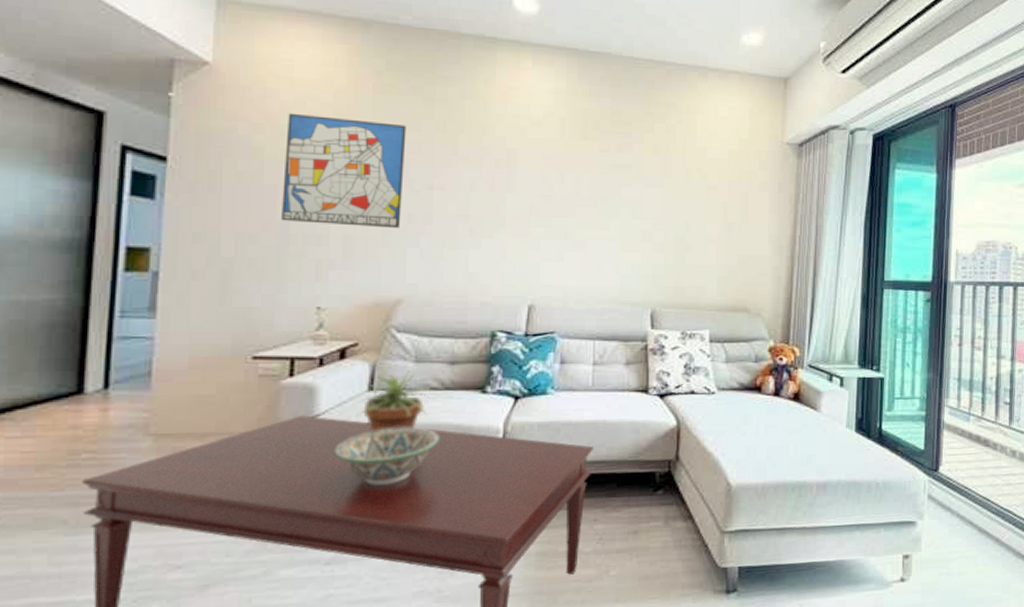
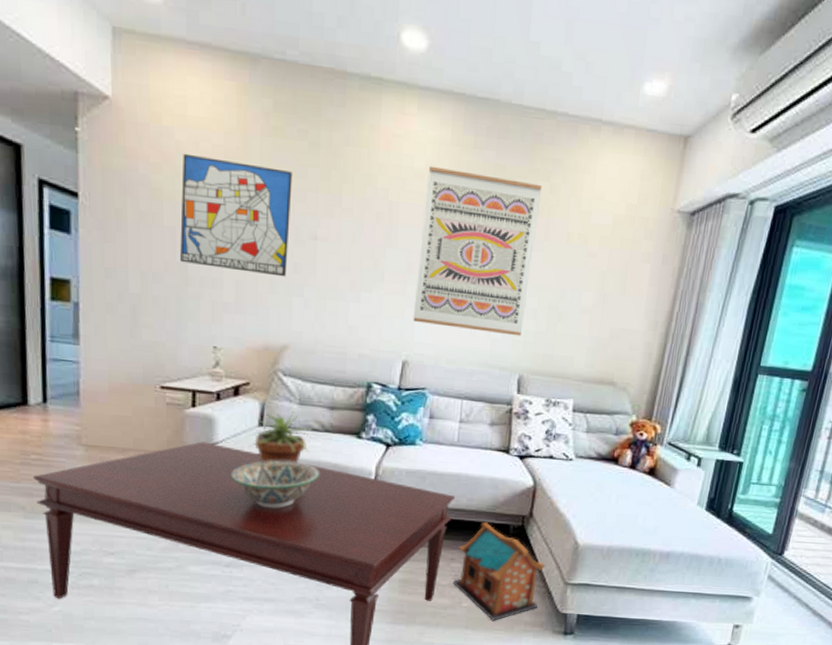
wall art: none [537,113,658,271] -> present [413,165,543,337]
toy house: none [597,471,698,588] -> present [453,521,546,621]

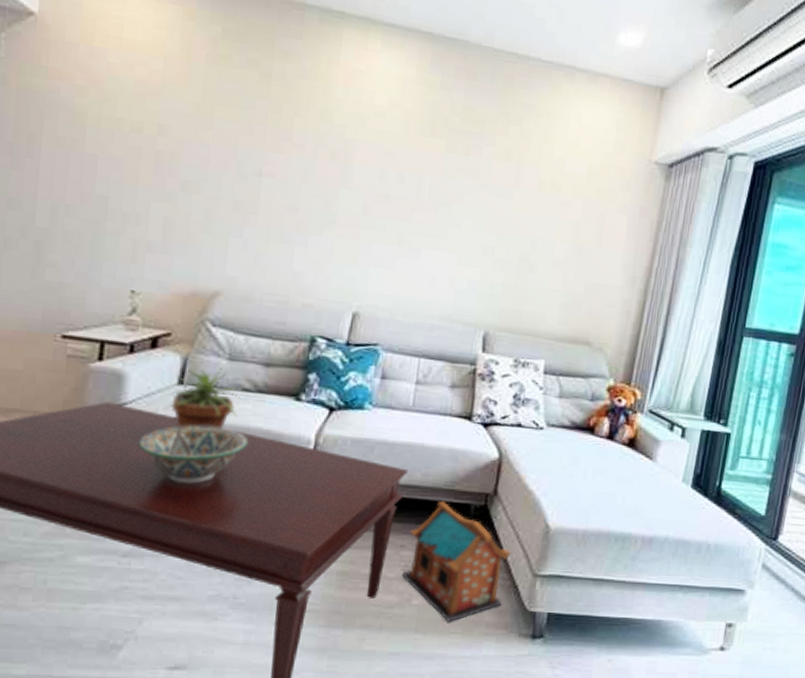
wall art: present [180,153,293,277] -> none [100,76,239,215]
wall art: present [413,165,543,337] -> none [366,103,513,289]

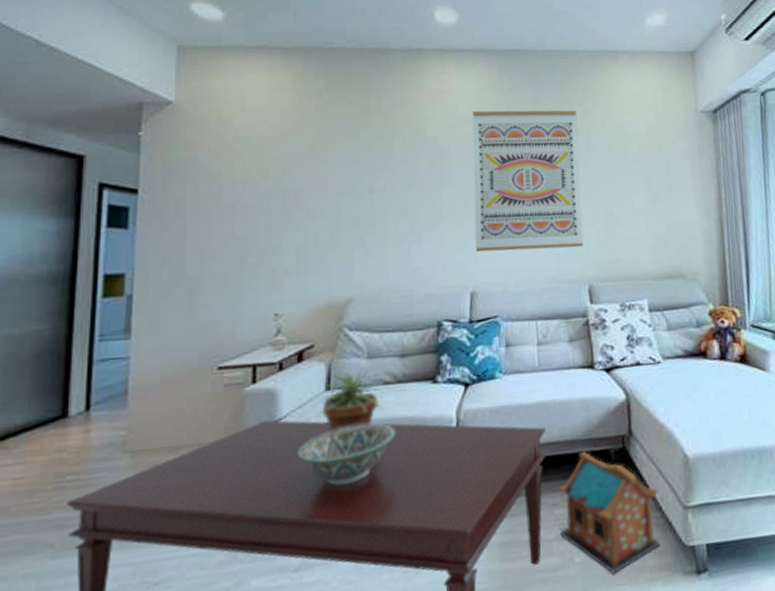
wall art: none [366,103,513,289] -> present [472,110,584,252]

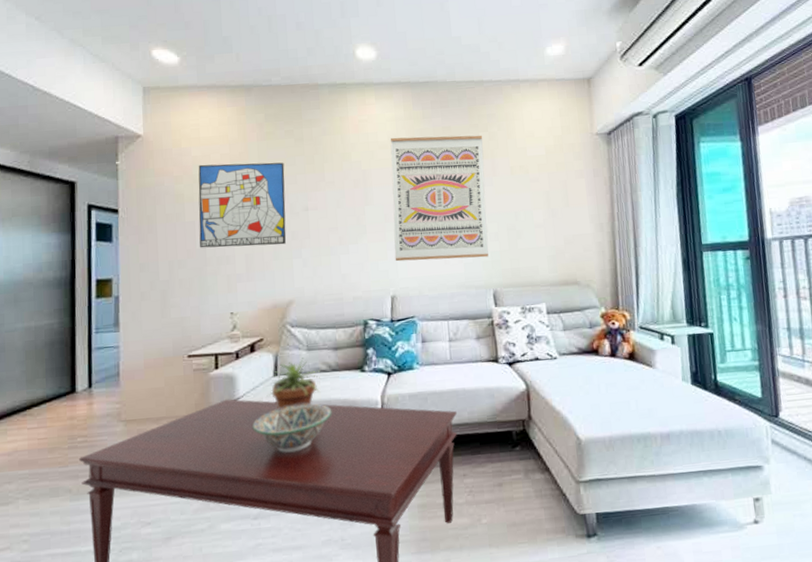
wall art: none [239,136,347,237] -> present [198,162,287,248]
toy house: present [559,451,660,574] -> none [468,431,555,534]

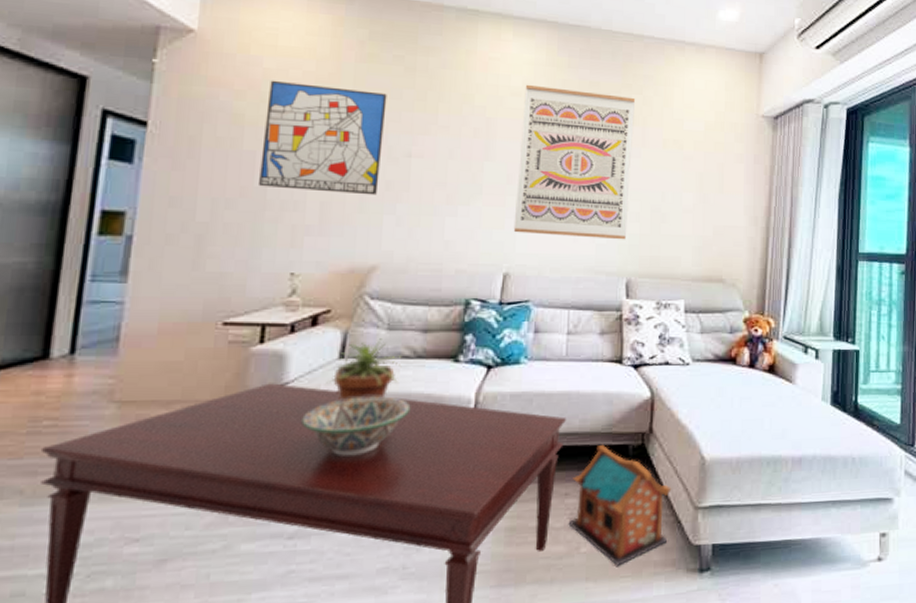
toy house: none [468,431,555,534] -> present [568,444,672,566]

